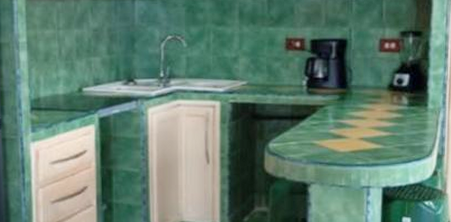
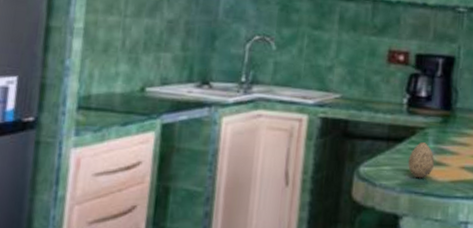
decorative egg: none [312,119,336,151] -> present [408,142,435,179]

